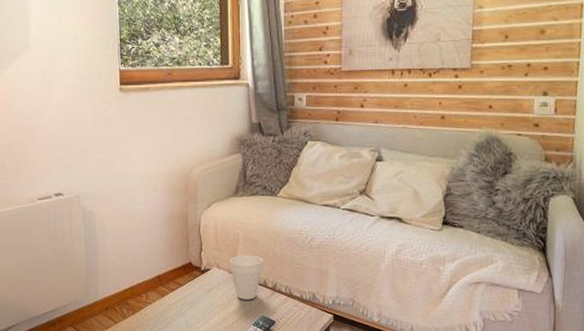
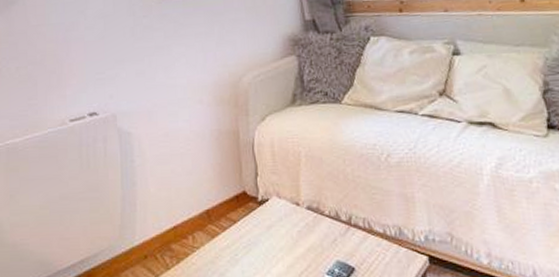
cup: present [229,255,263,300] -> none [291,179,333,239]

